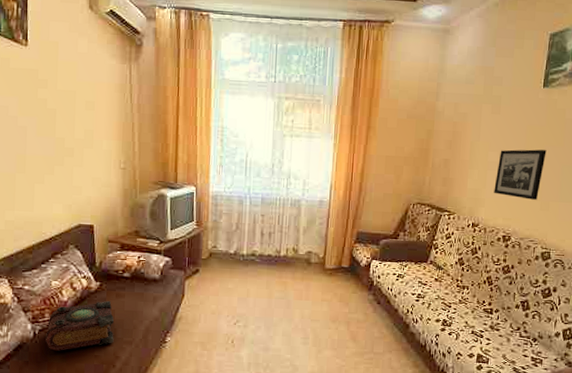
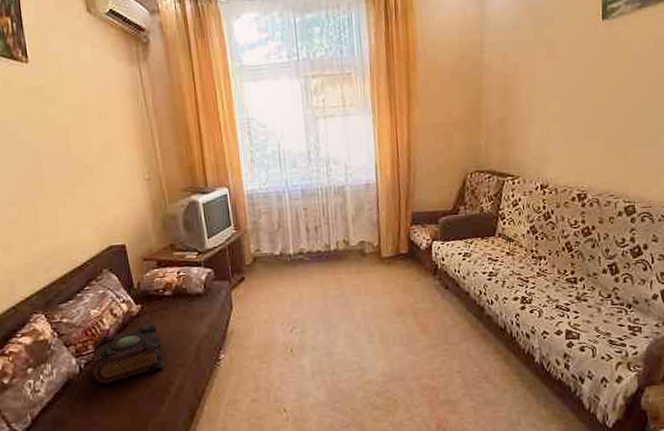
picture frame: present [494,149,547,200] -> none [560,91,616,150]

